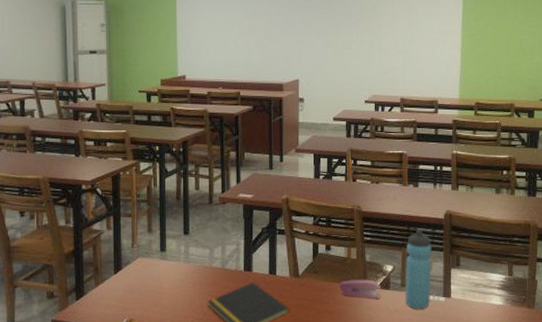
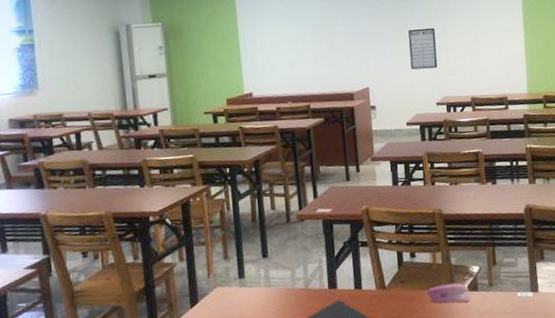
writing board: none [342,25,370,65] -> present [408,27,438,70]
water bottle: present [405,230,432,310] -> none [491,227,519,308]

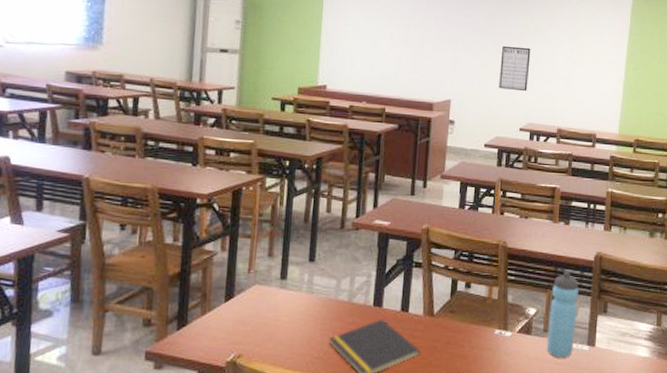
stapler: present [427,283,470,303] -> none [477,322,521,345]
water bottle: none [491,227,519,308] -> present [547,272,579,358]

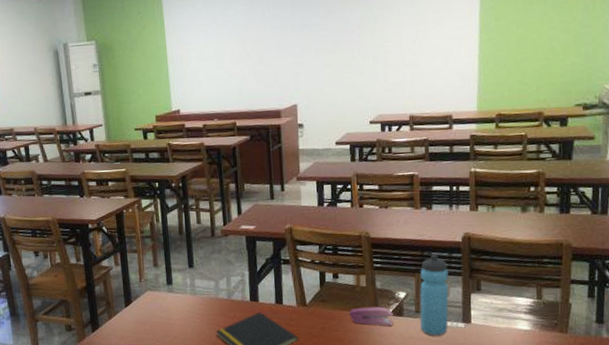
stapler: none [477,322,521,345] -> present [349,306,394,327]
writing board: present [499,45,531,91] -> none [342,38,374,85]

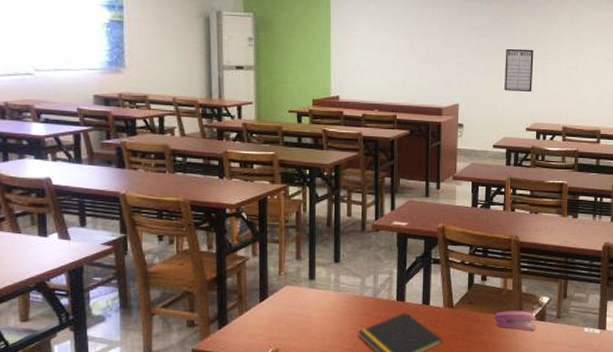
writing board: none [342,38,374,85] -> present [504,48,534,92]
water bottle: present [420,255,449,336] -> none [561,262,588,342]

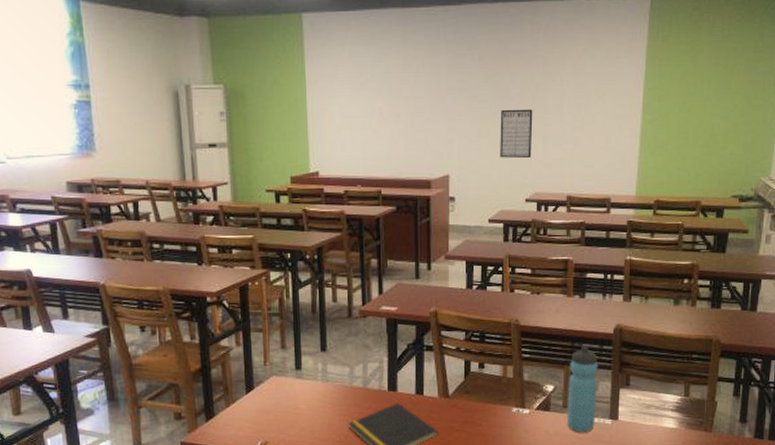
stapler: present [494,311,536,331] -> none [494,400,540,422]
water bottle: none [561,262,588,342] -> present [567,347,598,433]

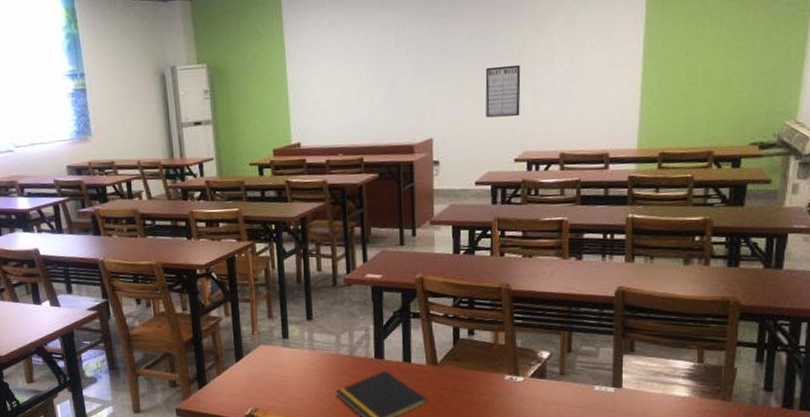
water bottle: present [567,347,598,433] -> none [565,311,598,401]

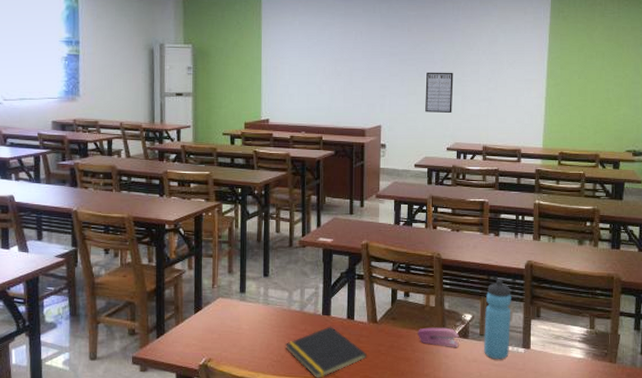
stapler: none [485,367,535,390] -> present [418,327,459,348]
water bottle: none [565,311,598,401] -> present [484,280,511,360]

